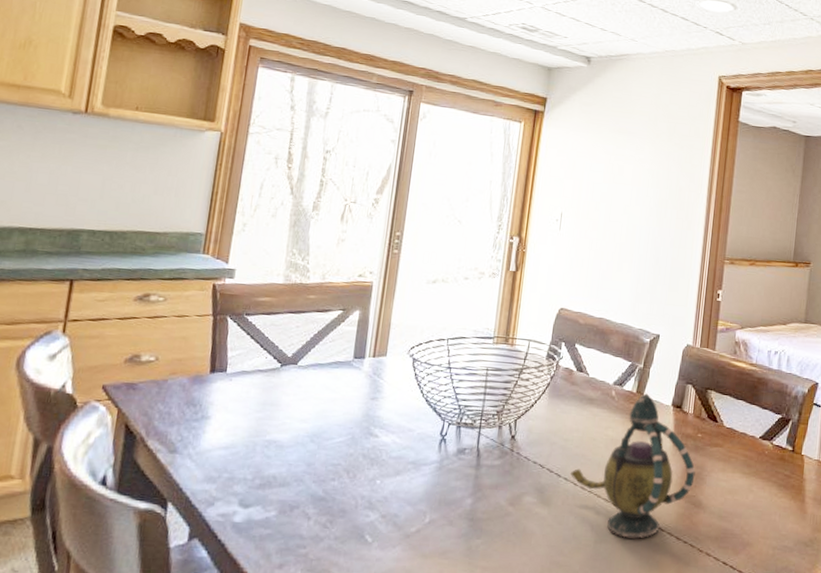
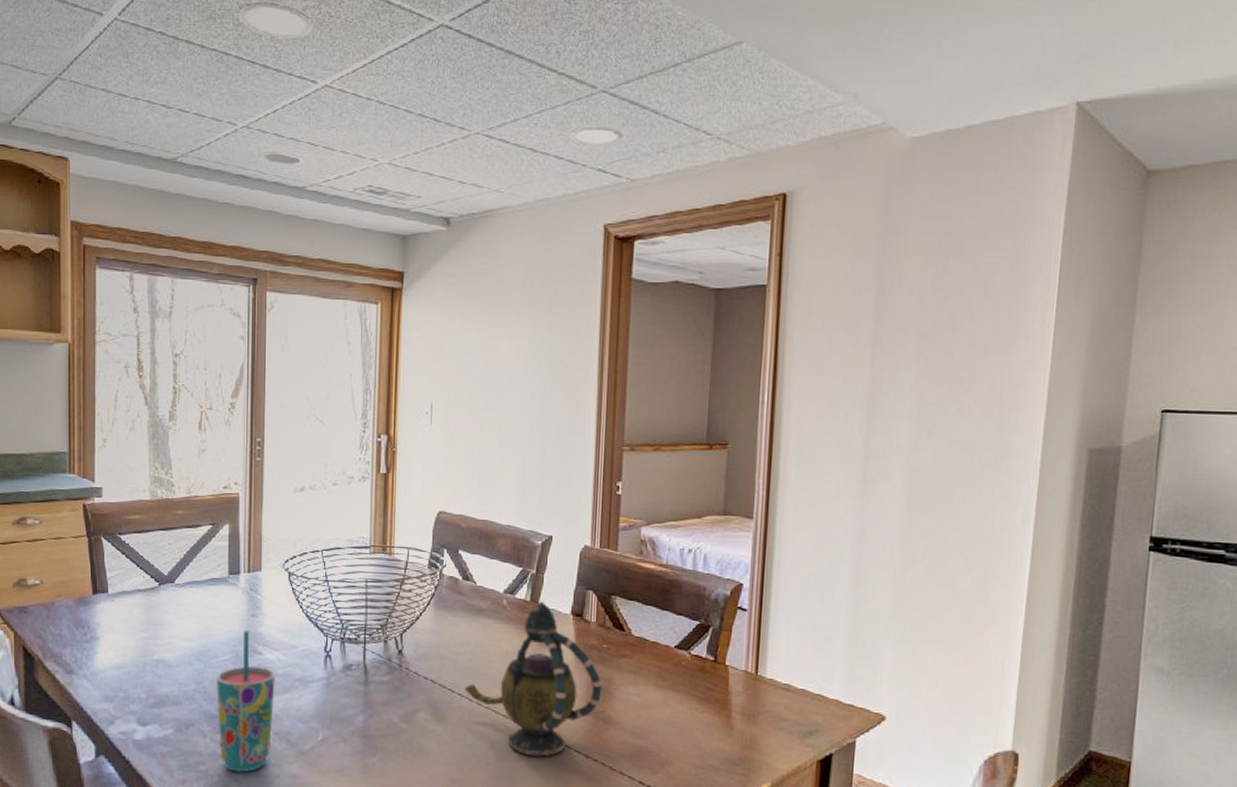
cup: none [323,413,389,556] -> present [217,630,275,773]

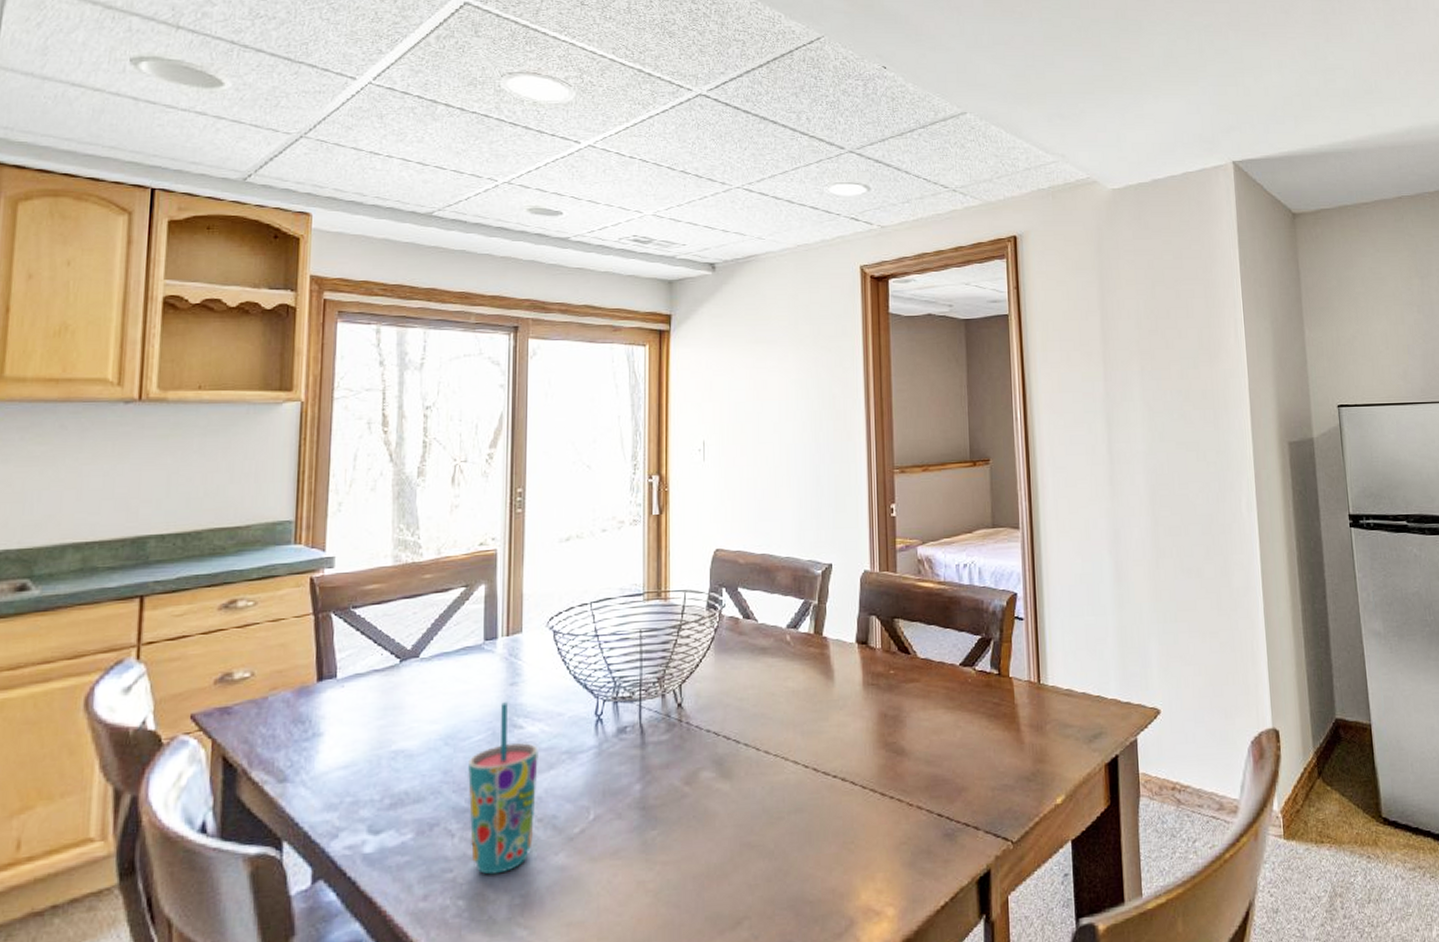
teapot: present [464,601,602,756] -> none [750,632,893,803]

